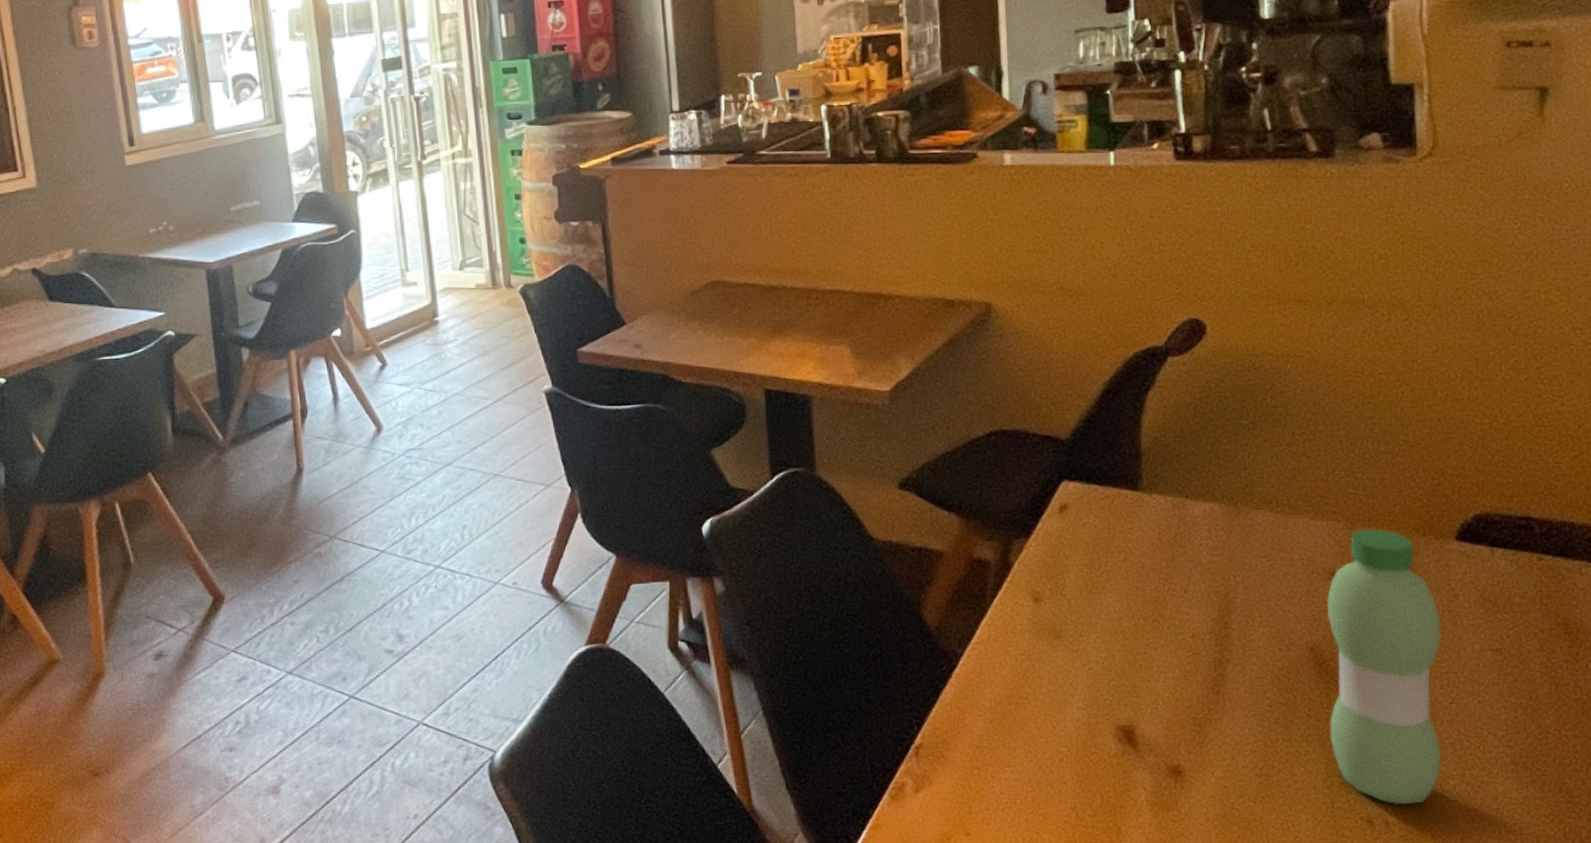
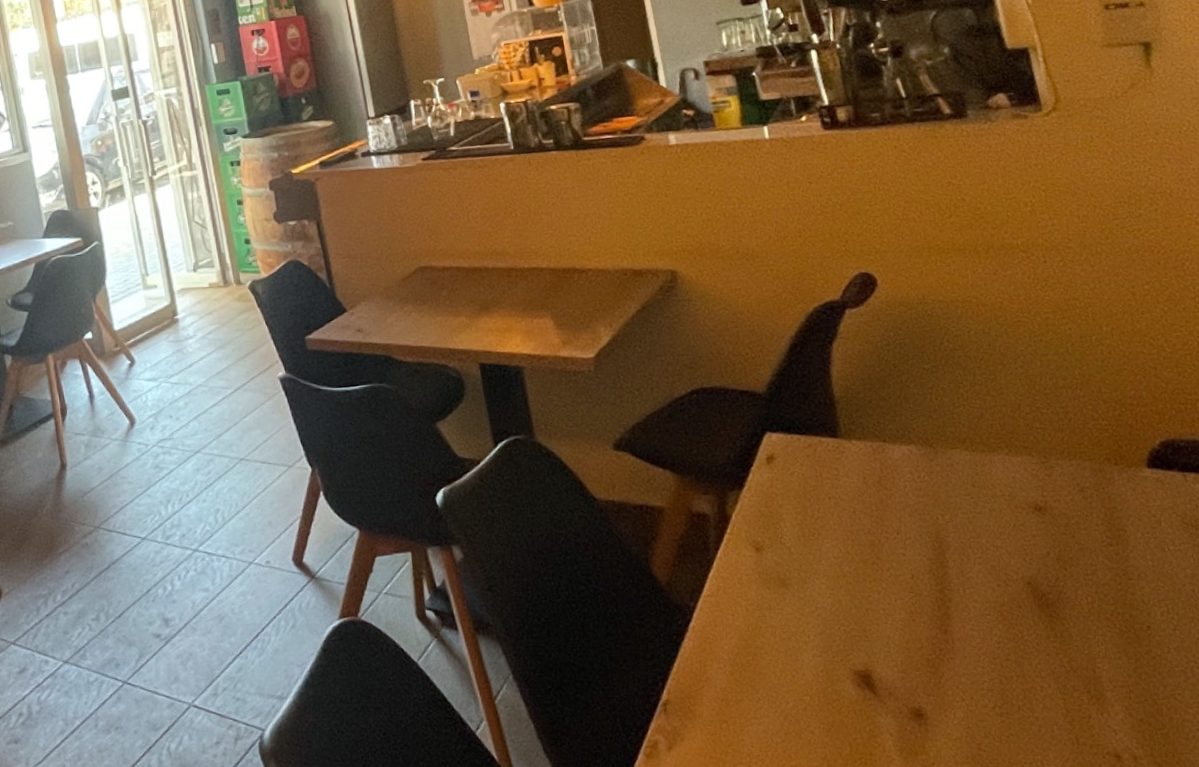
water bottle: present [1326,529,1441,805] -> none [1034,461,1177,738]

